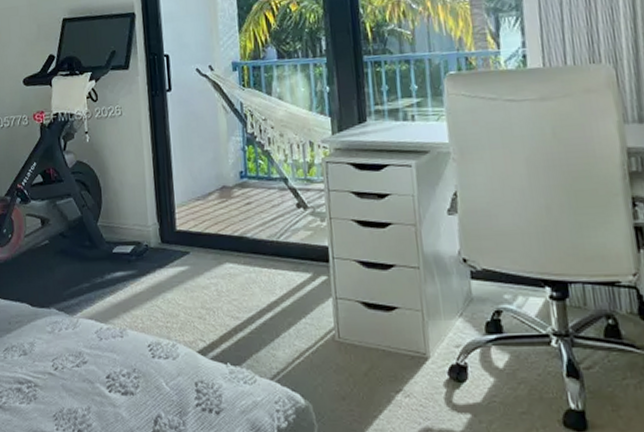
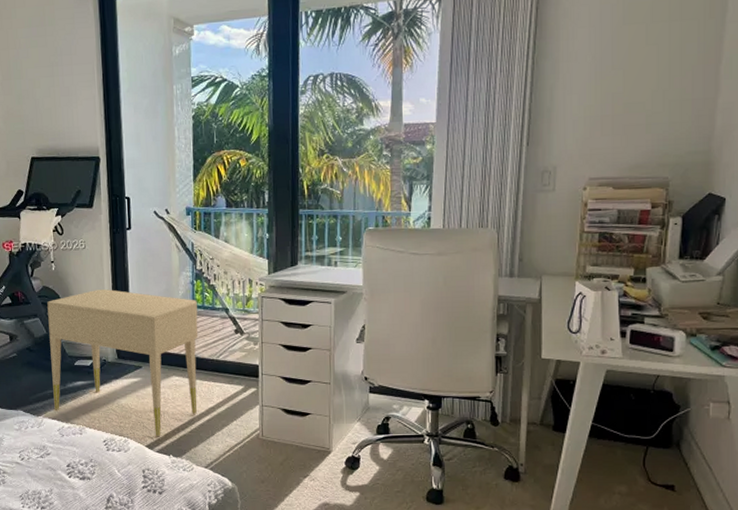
nightstand: none [81,161,257,340] -> present [47,289,199,437]

